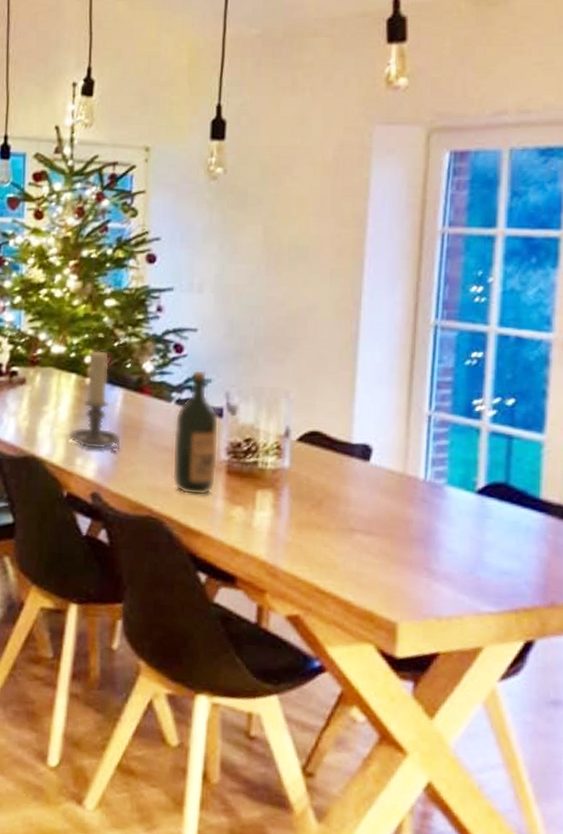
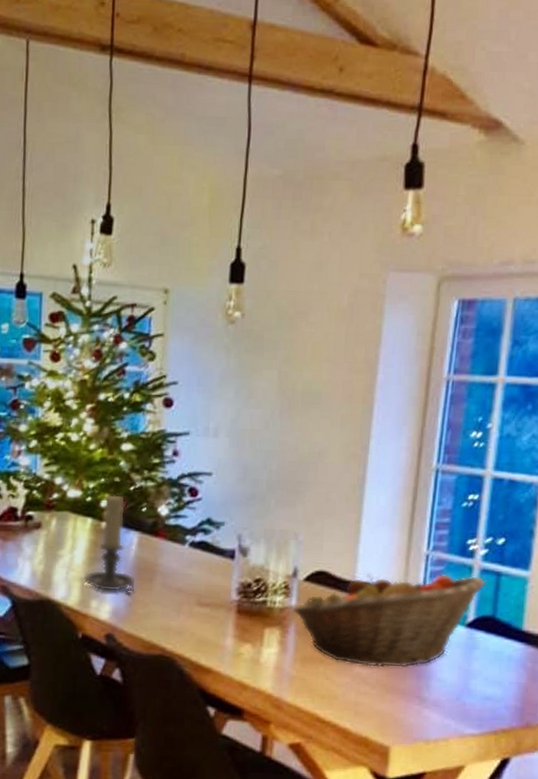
wine bottle: present [171,369,220,496] -> none [184,512,231,635]
fruit basket: none [286,435,496,537] -> present [293,573,486,668]

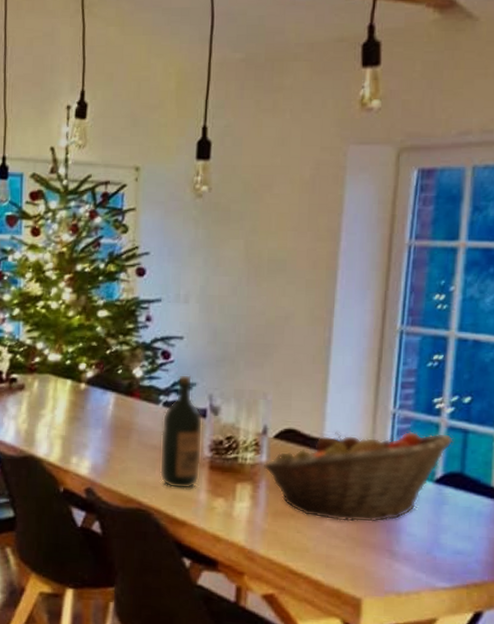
candle holder: present [83,493,136,593] -> none [64,357,113,450]
wine bottle: none [184,512,231,635] -> present [159,374,203,490]

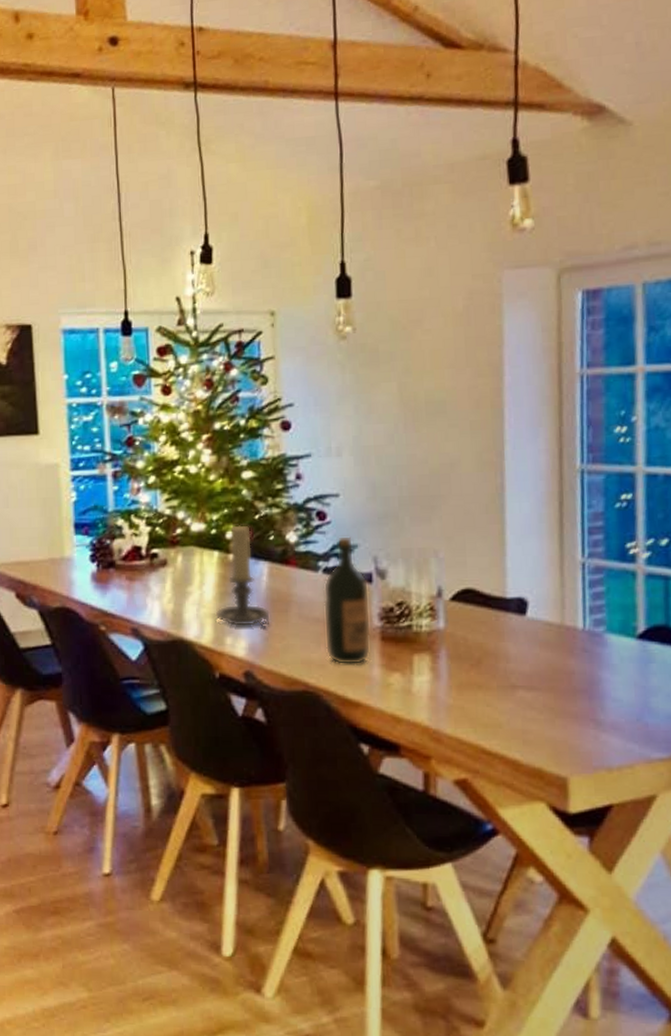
candle holder: none [64,357,113,450] -> present [215,524,270,627]
fruit basket: present [264,431,454,522] -> none [442,582,654,690]

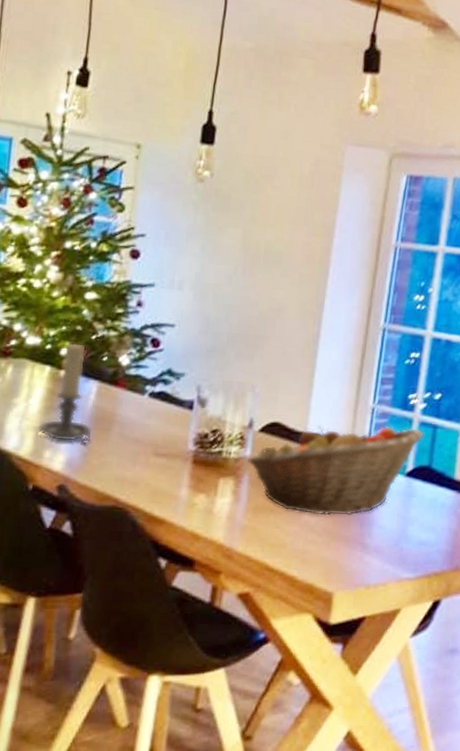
wine bottle: present [323,535,372,666] -> none [140,363,190,485]
fruit basket: none [442,582,654,690] -> present [247,426,424,516]

